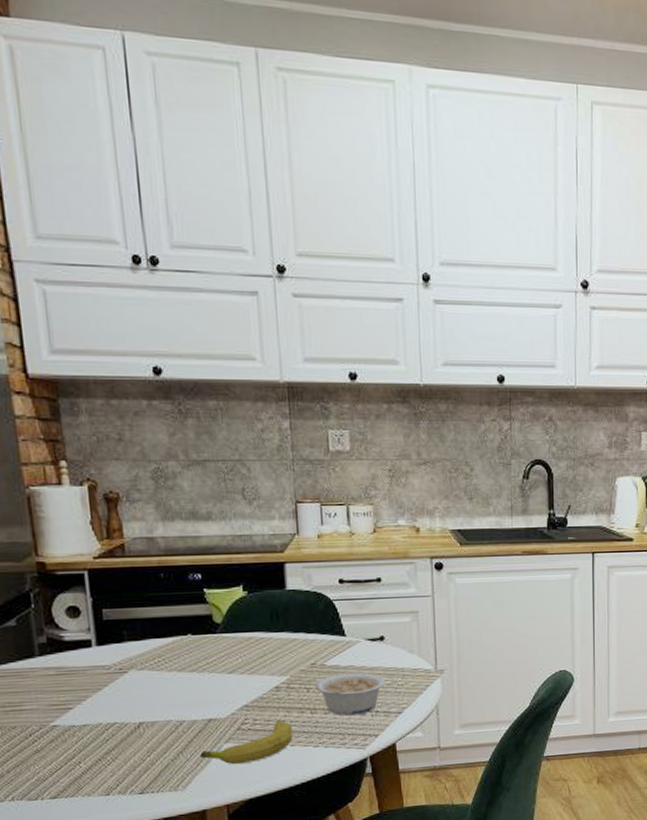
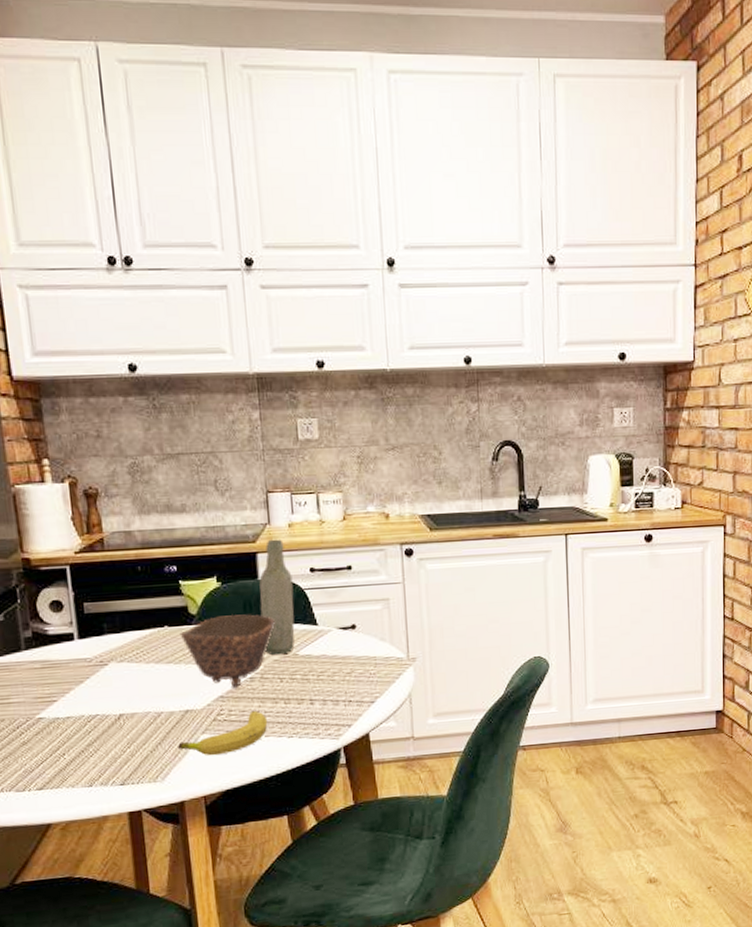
bowl: none [203,624,302,697] -> present [179,614,275,687]
bottle: none [287,549,323,666] -> present [259,539,295,655]
legume: present [315,672,386,716] -> none [288,661,358,706]

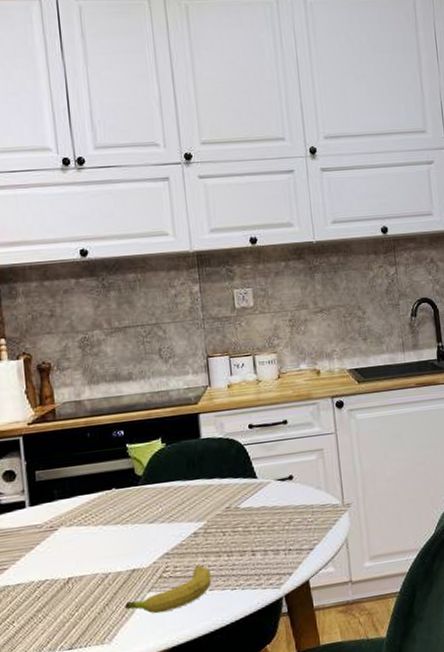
bowl: present [179,614,275,687] -> none [126,472,217,544]
bottle: present [259,539,295,655] -> none [201,399,236,510]

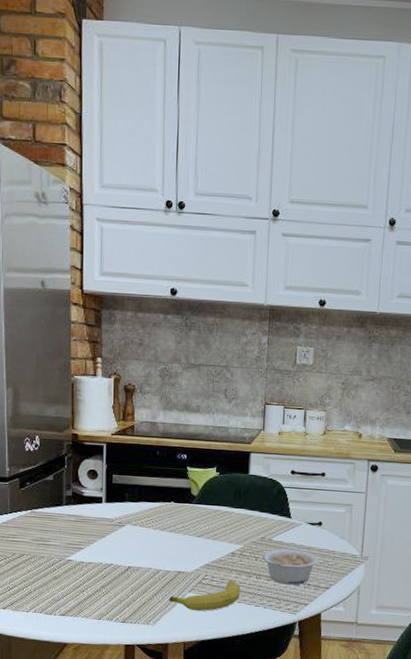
legume: none [230,512,297,557] -> present [262,548,319,585]

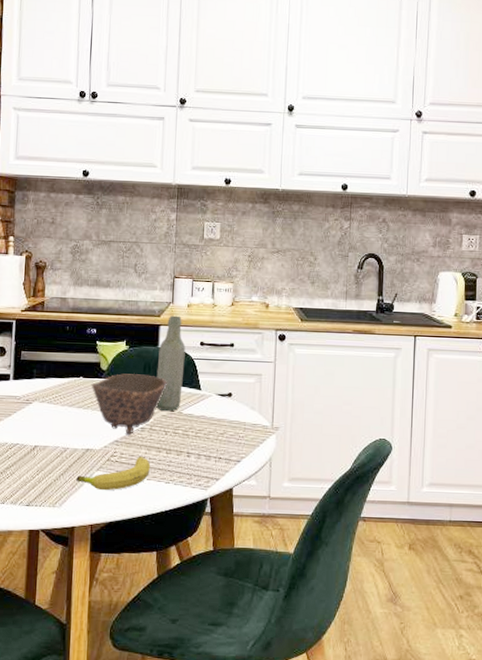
bowl: none [182,500,257,559] -> present [91,373,167,435]
bottle: none [246,443,276,538] -> present [156,315,186,412]
legume: present [262,548,319,585] -> none [172,421,230,459]

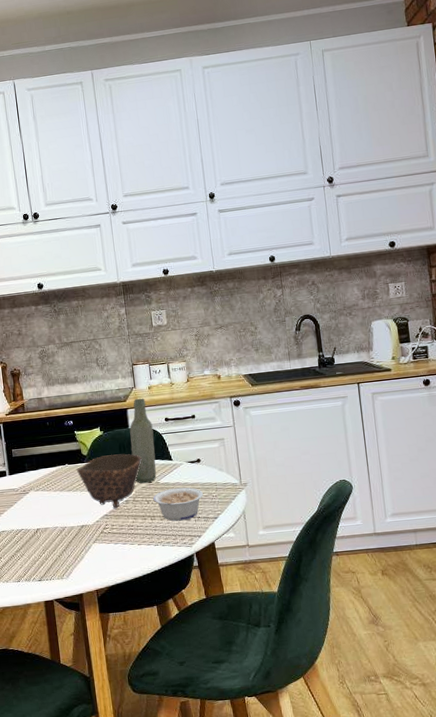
fruit: present [76,457,151,491] -> none [77,526,140,560]
legume: none [172,421,230,459] -> present [153,487,204,521]

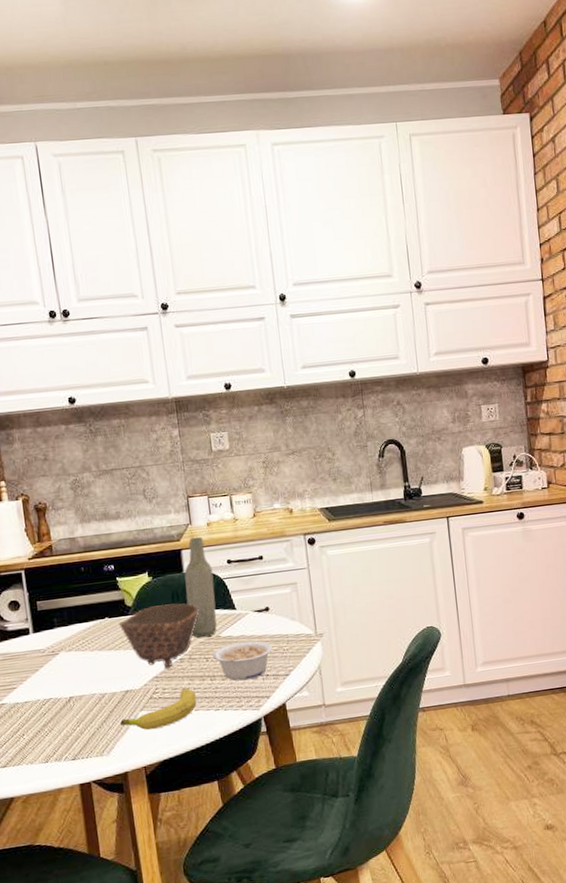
fruit: none [77,526,140,560] -> present [120,688,197,730]

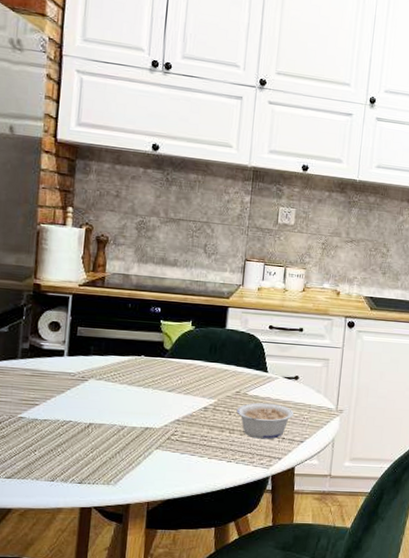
bowl: present [118,603,199,668] -> none [153,353,233,414]
fruit: present [120,688,197,730] -> none [133,436,213,469]
bottle: present [184,536,217,638] -> none [221,298,254,393]

